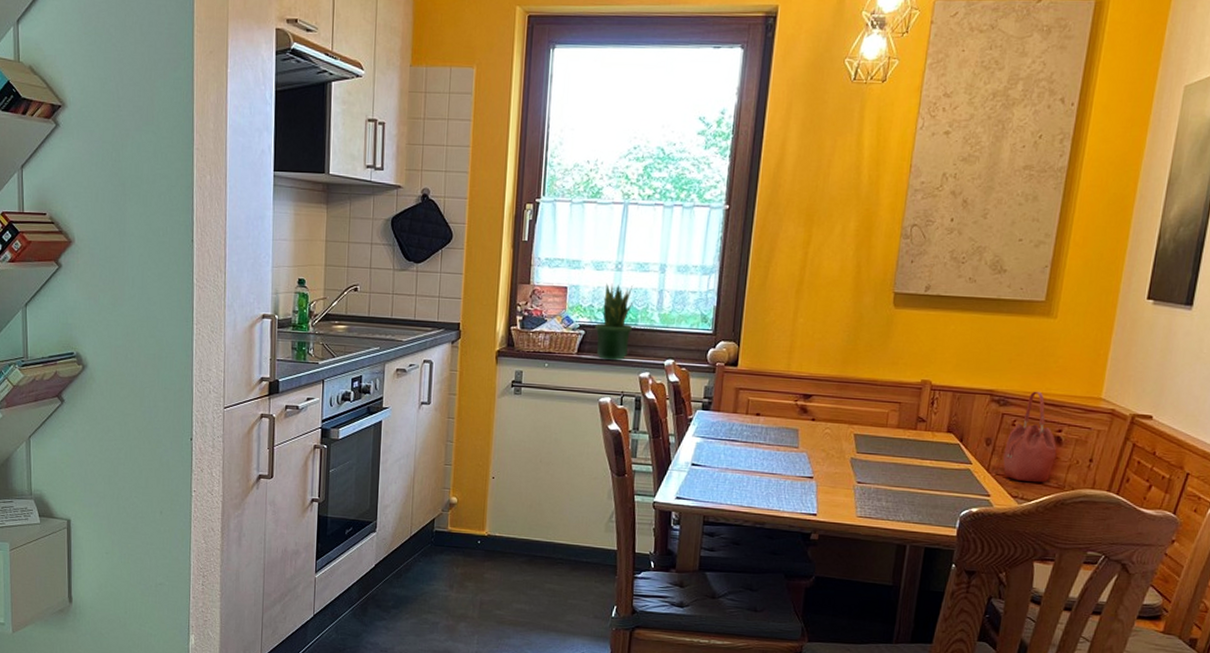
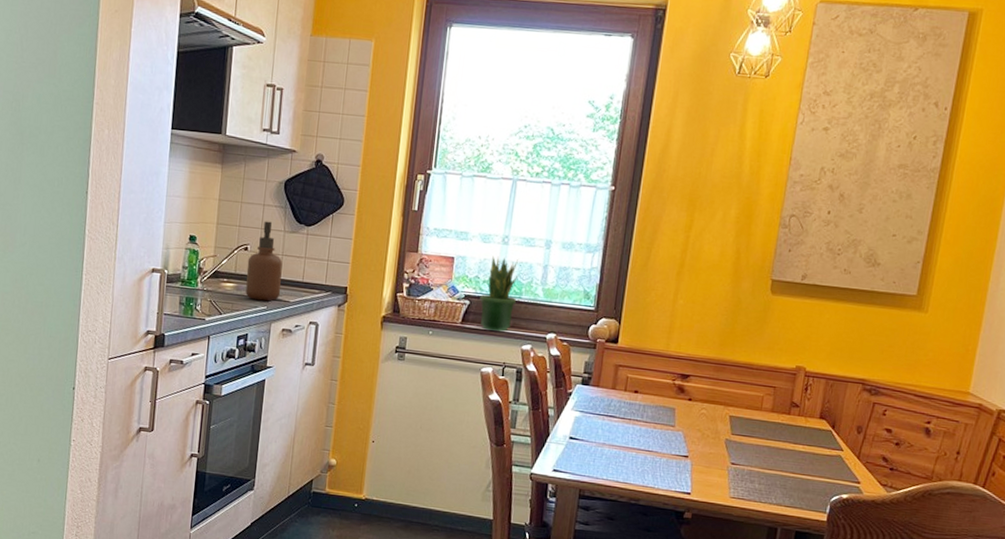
soap dispenser: none [357,260,393,342] -> present [245,221,283,302]
handbag: present [1003,391,1057,483] -> none [873,382,926,473]

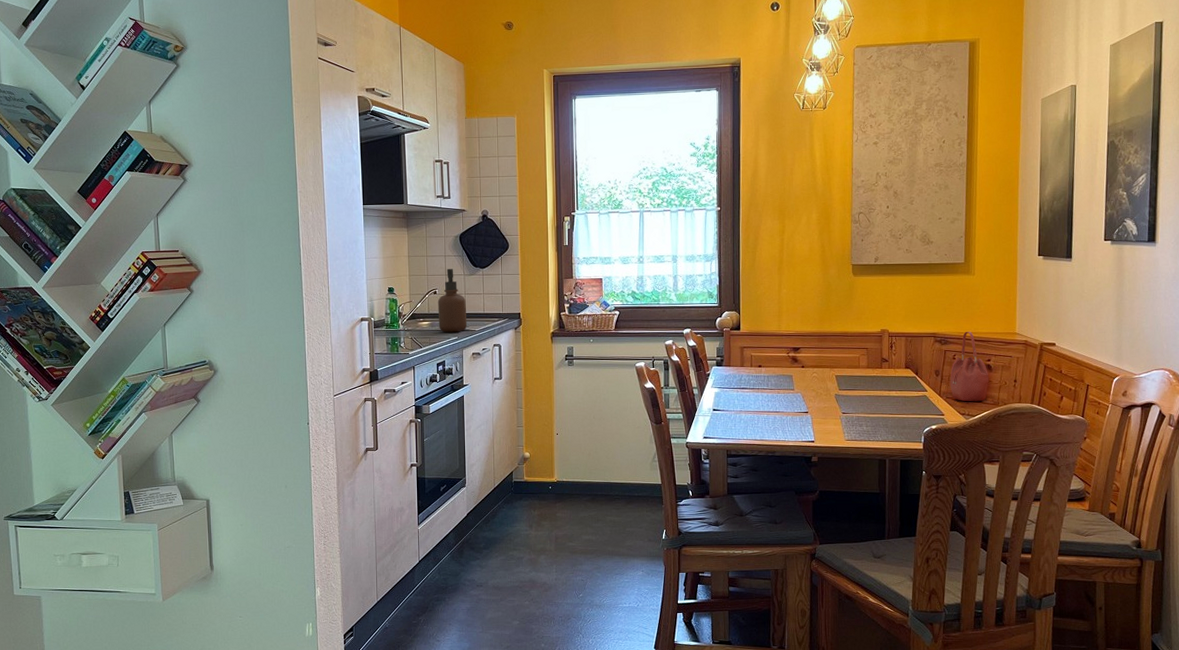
planter: present [480,255,520,332] -> none [627,273,656,333]
handbag: none [873,382,926,473] -> present [950,331,989,402]

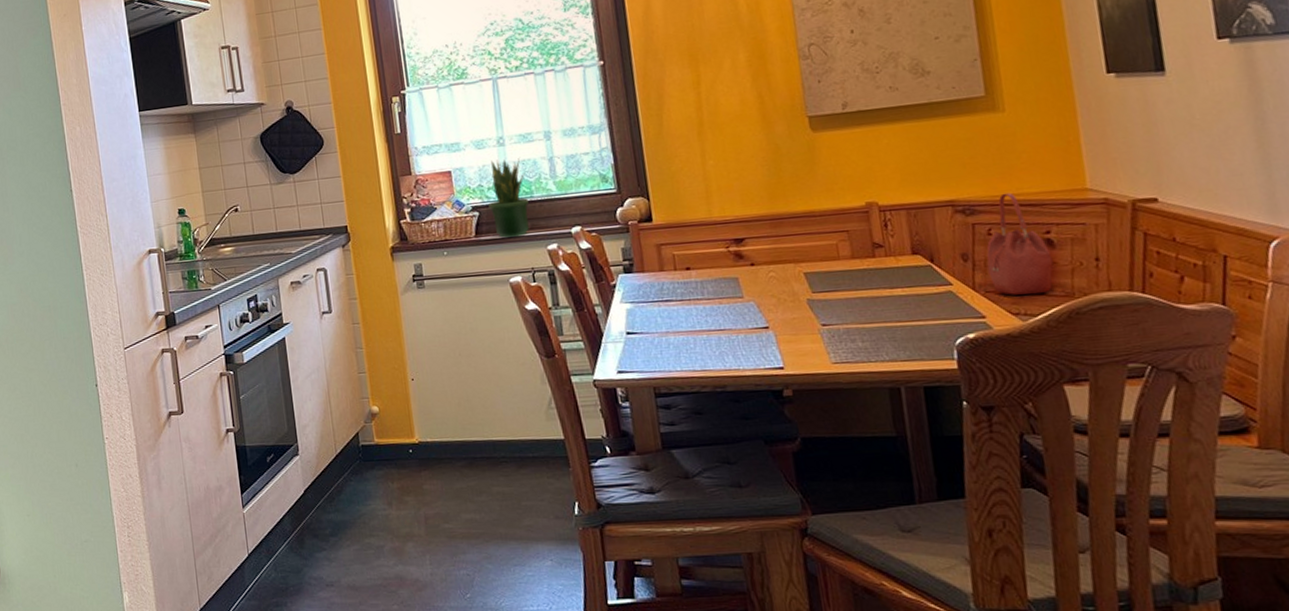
soap dispenser: present [437,268,468,333] -> none [240,177,281,260]
planter: none [627,273,656,333] -> present [488,158,529,238]

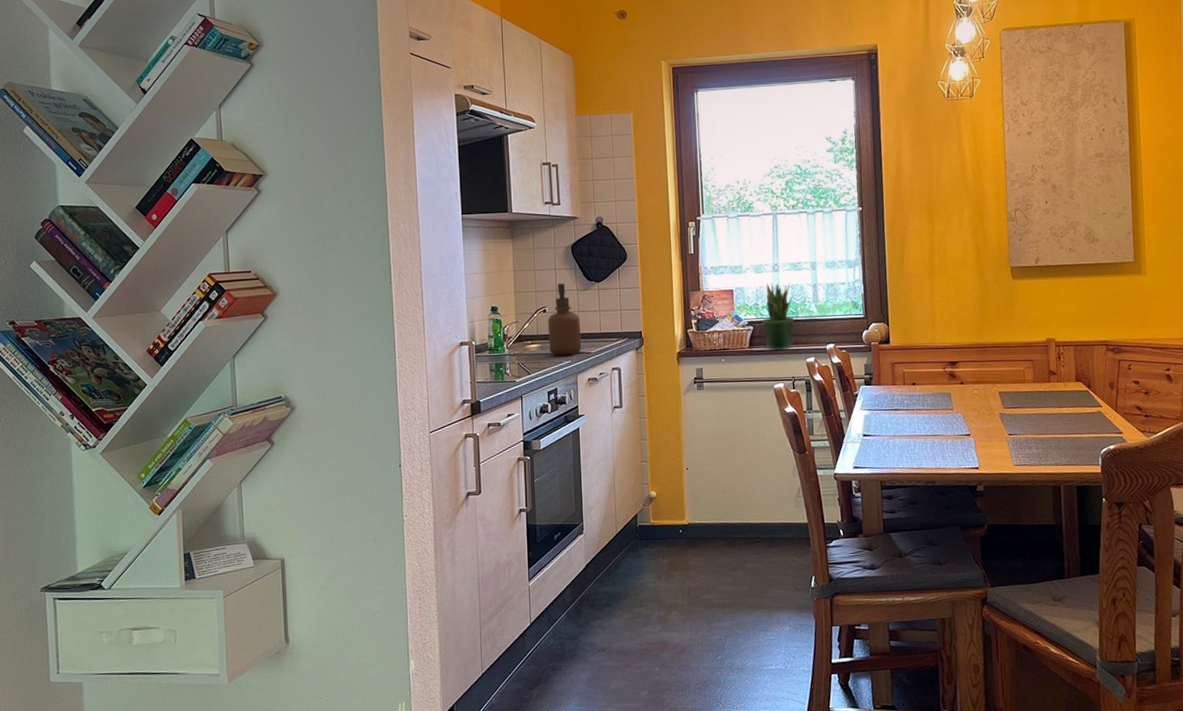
soap dispenser: none [240,177,281,260] -> present [547,283,582,356]
handbag: present [986,192,1054,296] -> none [1126,337,1170,418]

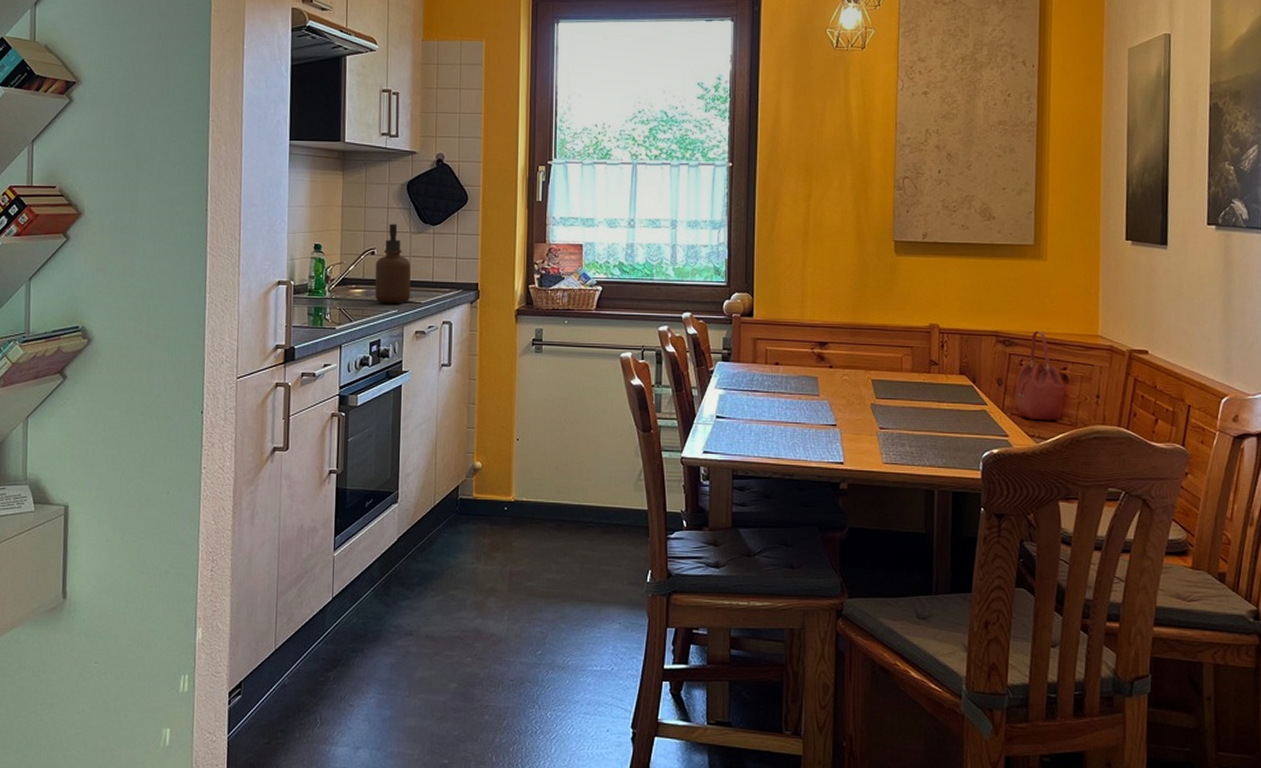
planter: present [762,283,794,350] -> none [612,240,649,315]
handbag: none [1126,337,1170,418] -> present [1016,330,1065,421]

